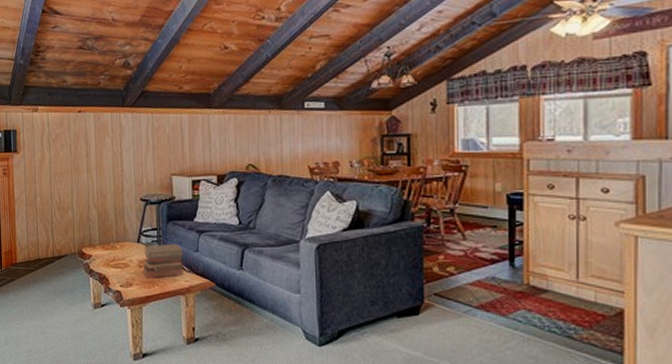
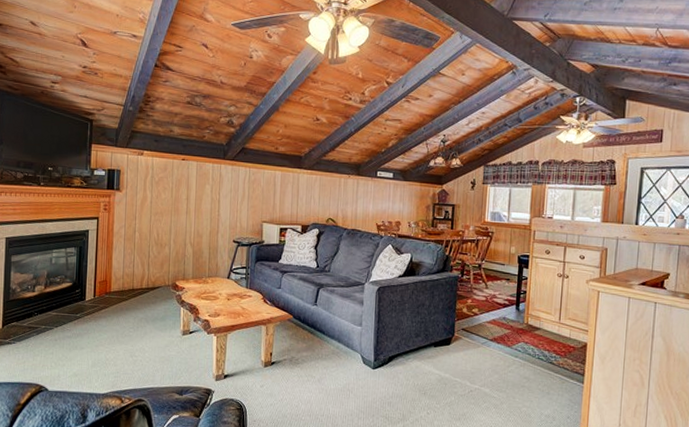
books: present [143,243,184,278] -> none [231,280,268,310]

